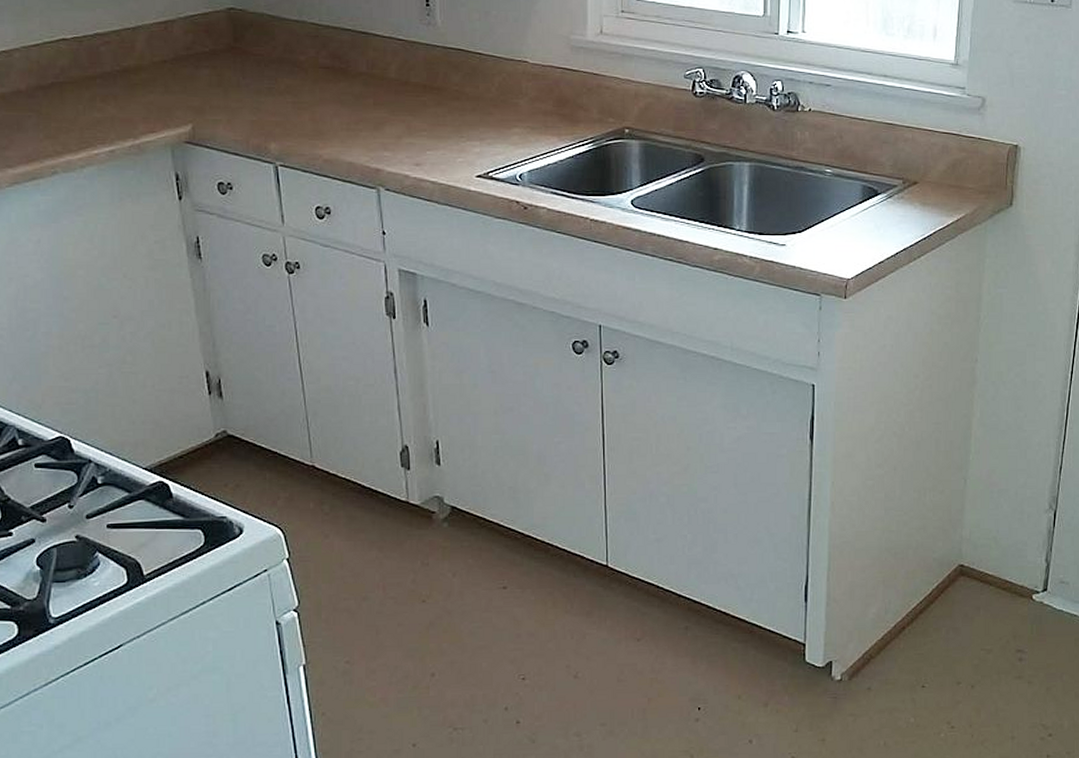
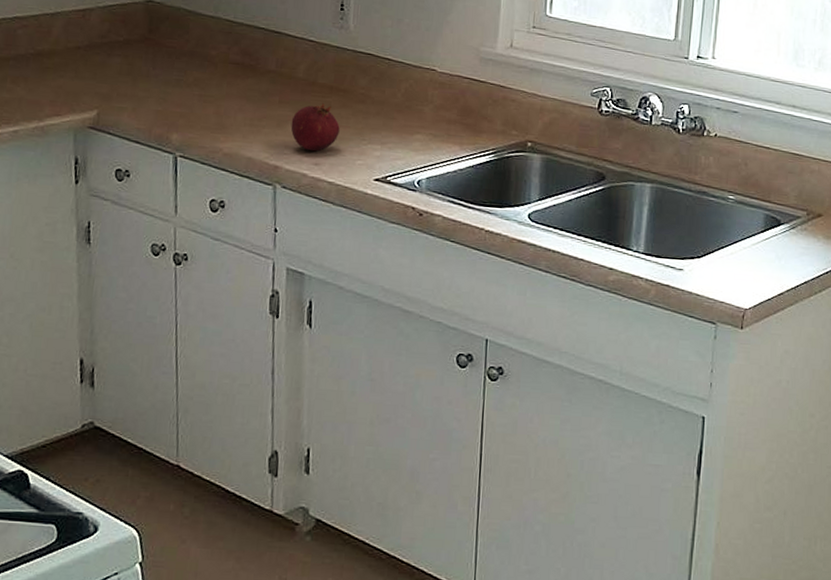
fruit: none [388,103,437,152] -> present [290,103,340,152]

